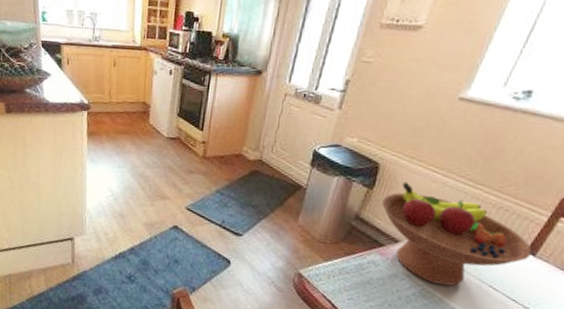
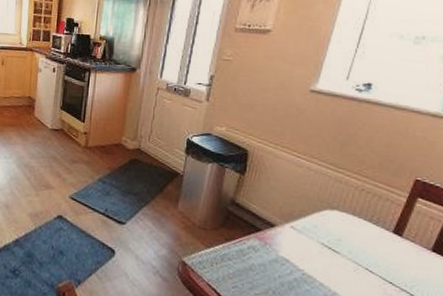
fruit bowl: present [382,182,532,286] -> none [255,167,398,270]

